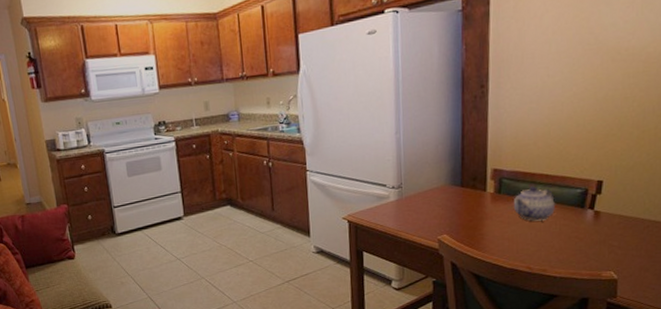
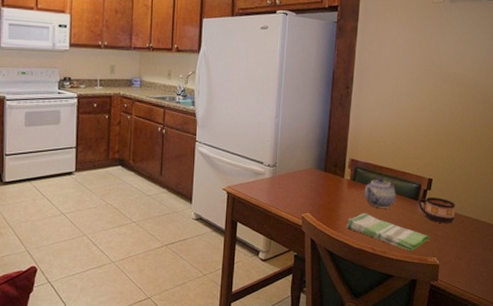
dish towel: none [493,228,603,266] -> present [346,212,430,251]
cup: none [585,201,636,232] -> present [418,197,456,224]

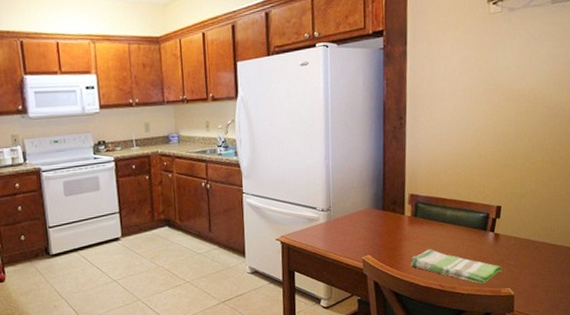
teapot: present [364,178,397,208] -> none [427,210,463,243]
cup: present [418,197,456,224] -> none [487,225,528,253]

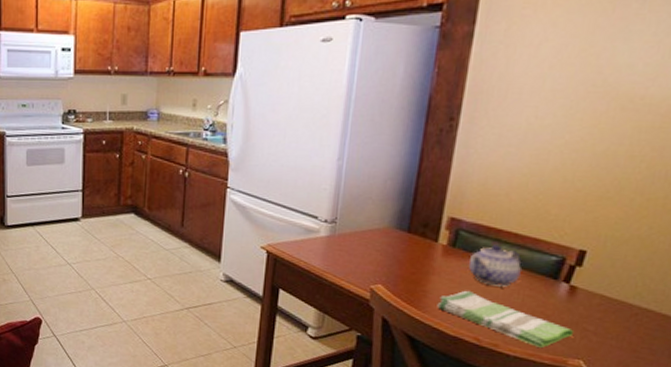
teapot: none [427,210,463,243] -> present [468,245,523,287]

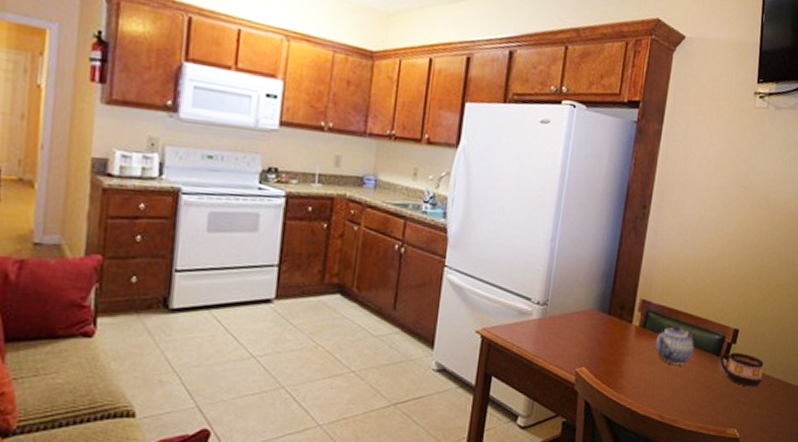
dish towel: present [437,290,575,348] -> none [630,369,731,420]
cup: none [557,276,625,317] -> present [719,353,764,387]

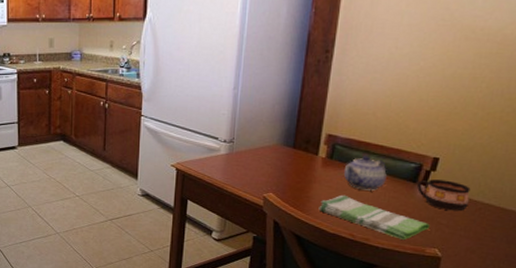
dish towel: none [630,369,731,420] -> present [318,194,431,240]

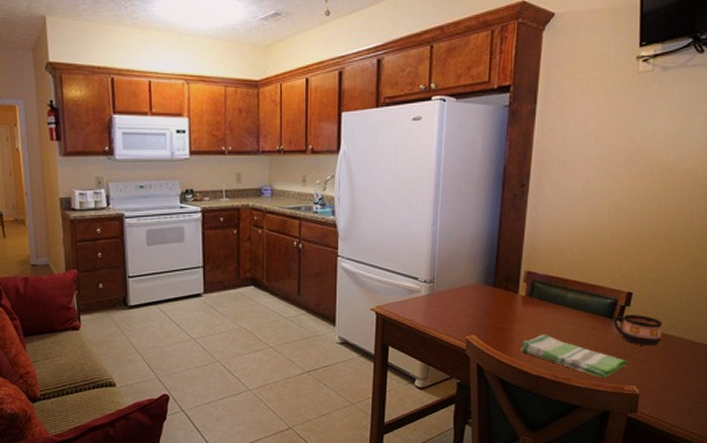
teapot: present [343,156,388,191] -> none [543,293,586,328]

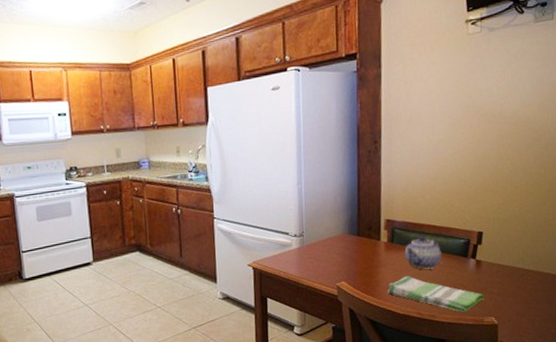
teapot: none [543,293,586,328] -> present [404,236,443,269]
cup: present [613,315,663,346] -> none [468,251,513,280]

